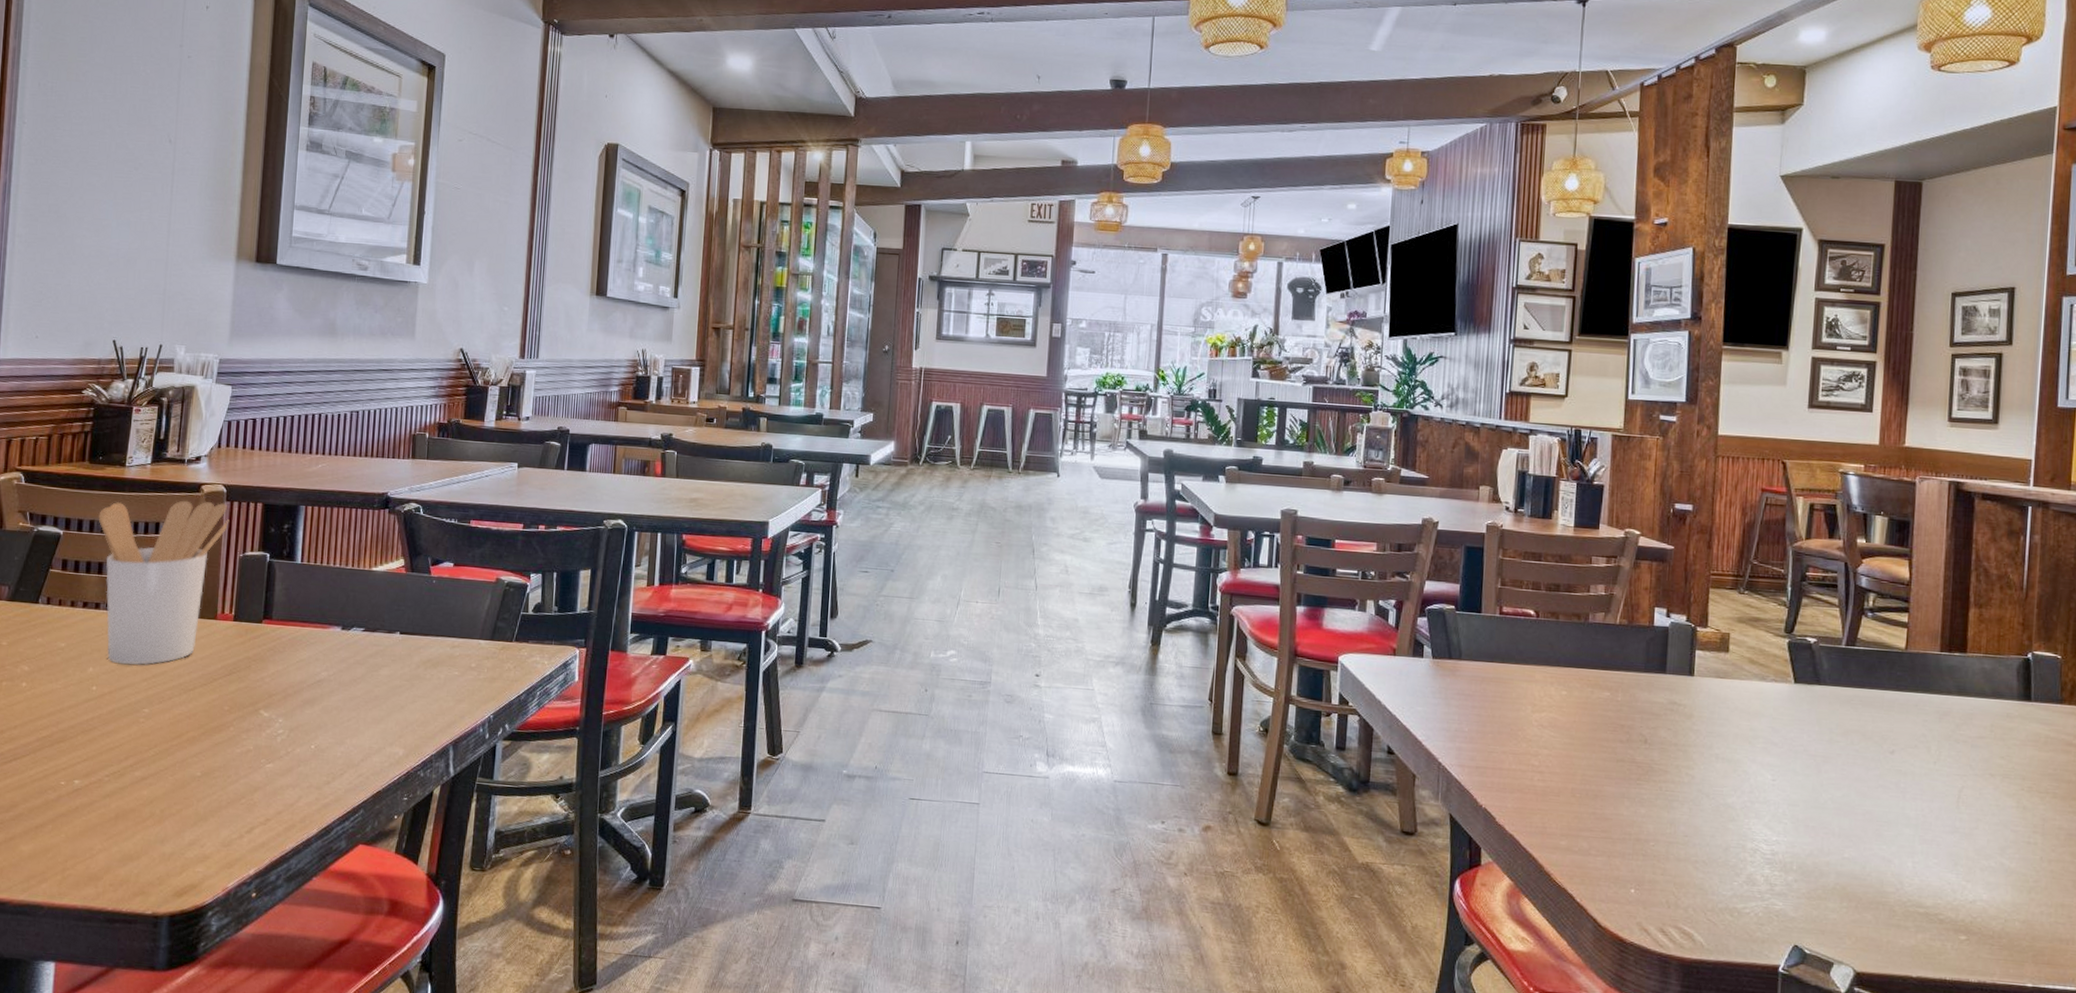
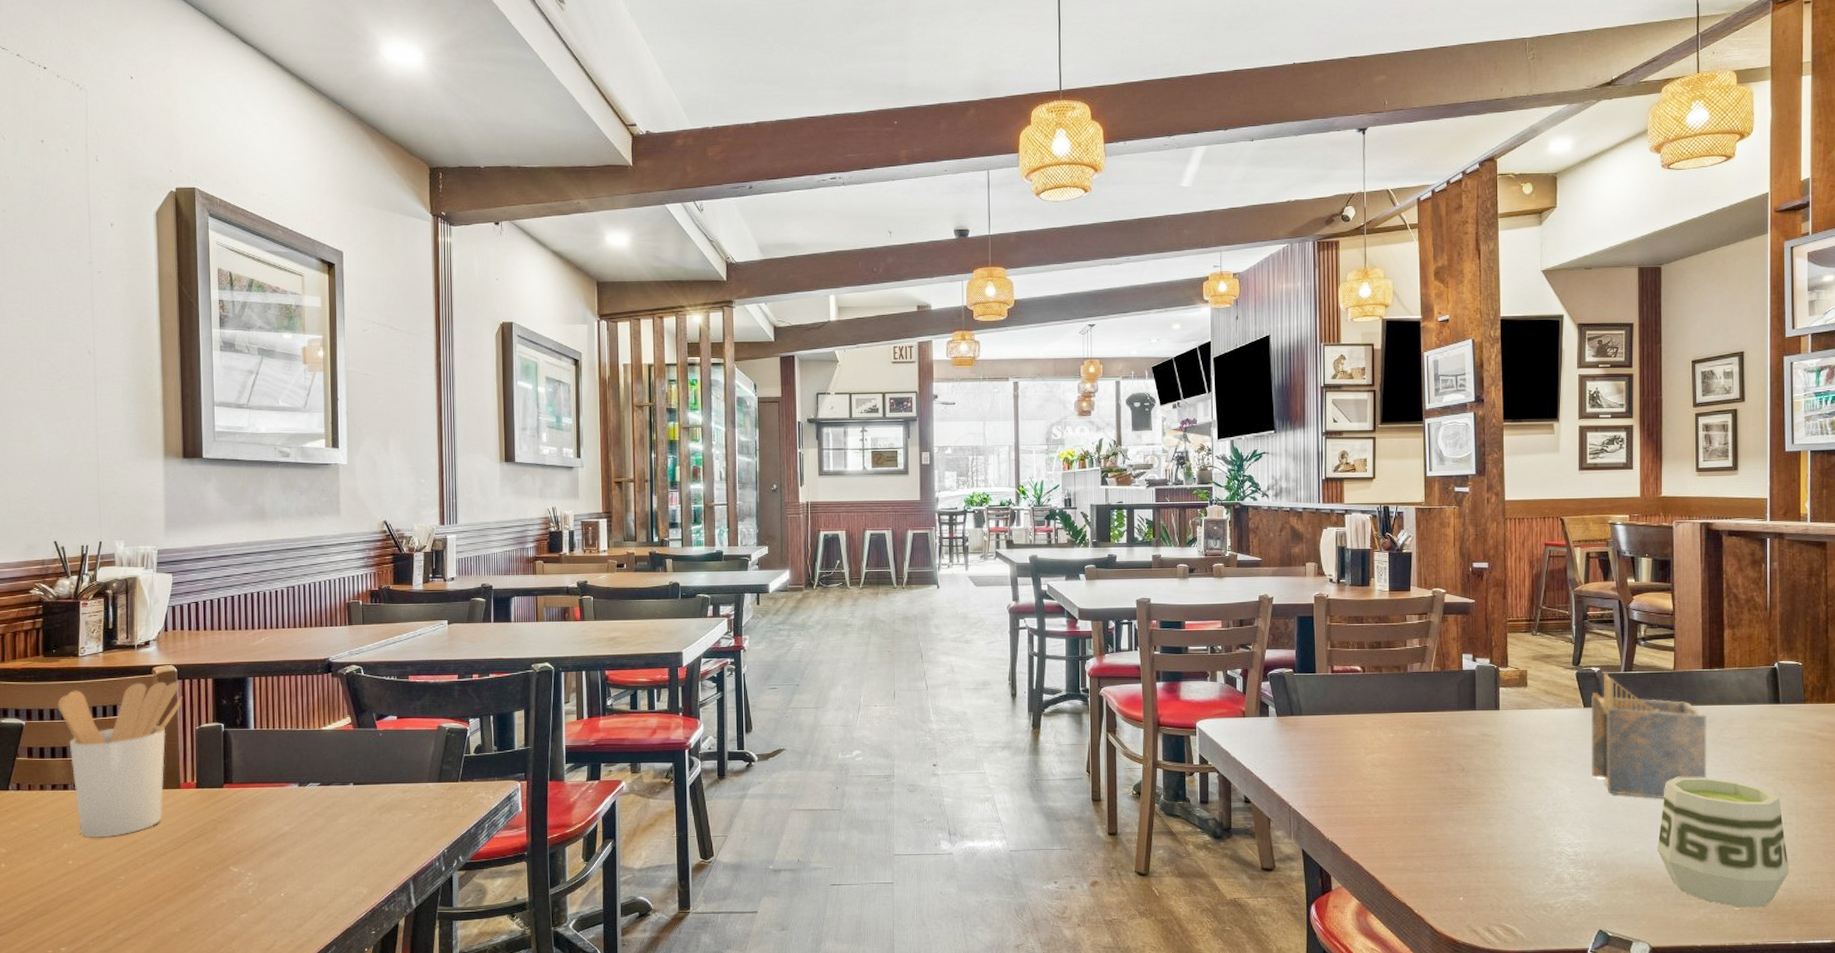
napkin holder: none [1798,646,1941,799] -> present [1591,673,1707,798]
cup: none [1871,776,2030,940] -> present [1657,777,1789,908]

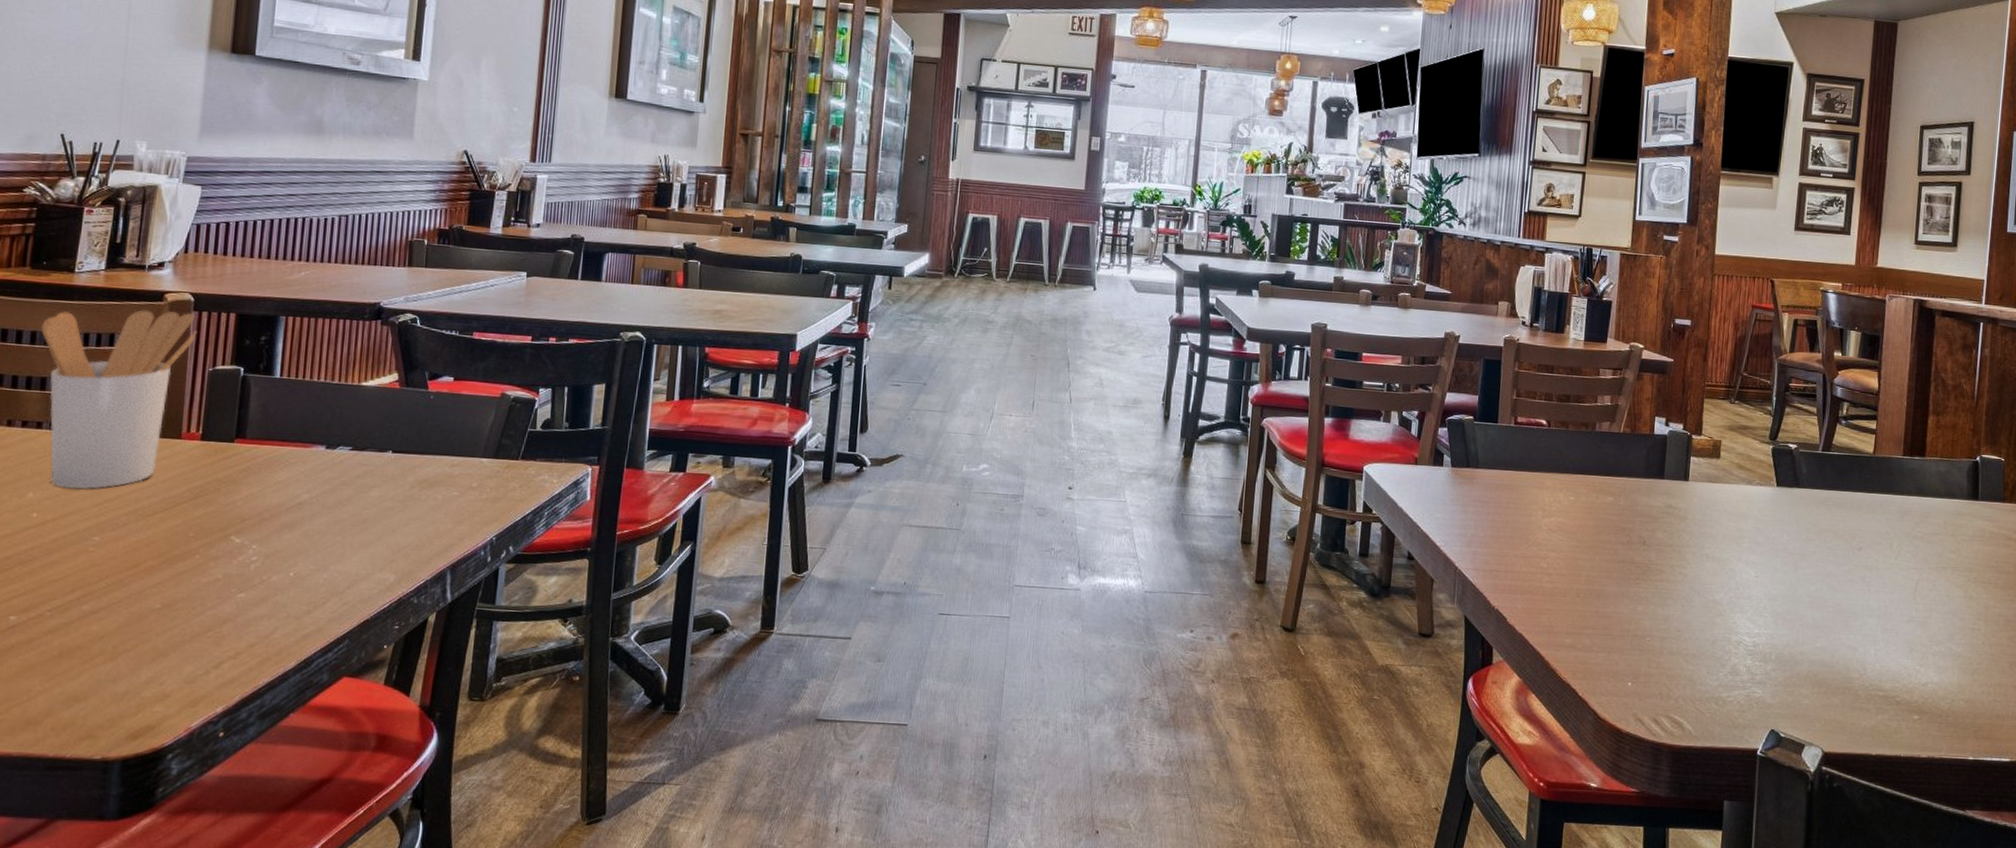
napkin holder: present [1591,673,1707,798] -> none [1778,451,1902,592]
cup: present [1657,777,1789,908] -> none [1839,571,1973,718]

